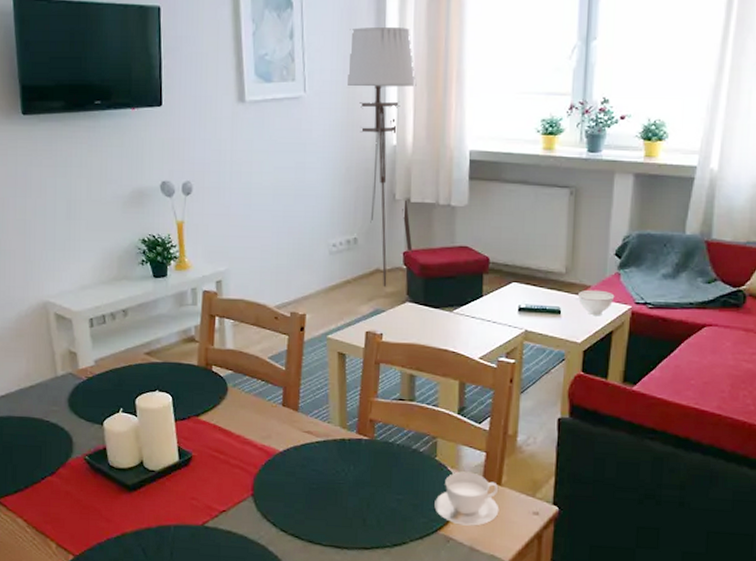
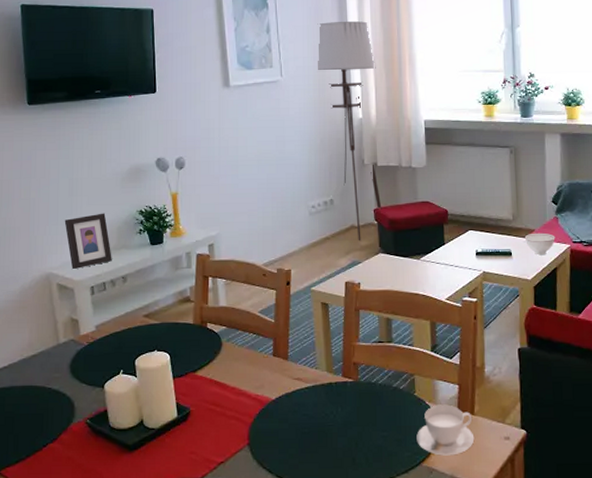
picture frame: none [62,239,112,300] -> present [64,213,112,270]

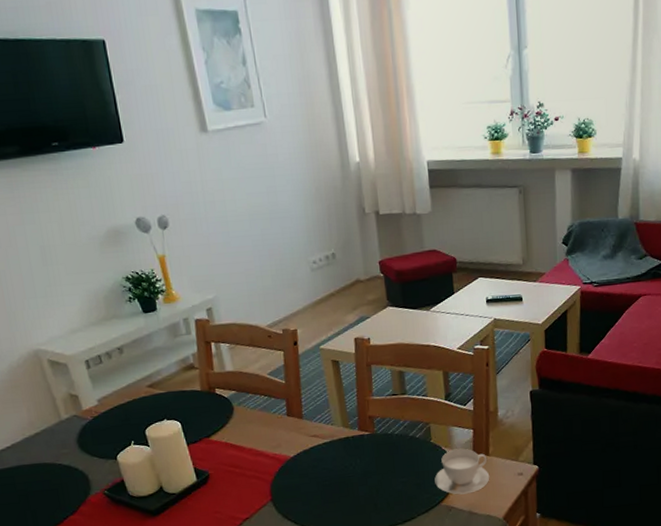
picture frame: present [64,213,112,270] -> none [43,282,104,344]
floor lamp: present [317,21,382,242] -> none [300,47,388,296]
bowl: present [524,232,556,256] -> none [535,275,566,299]

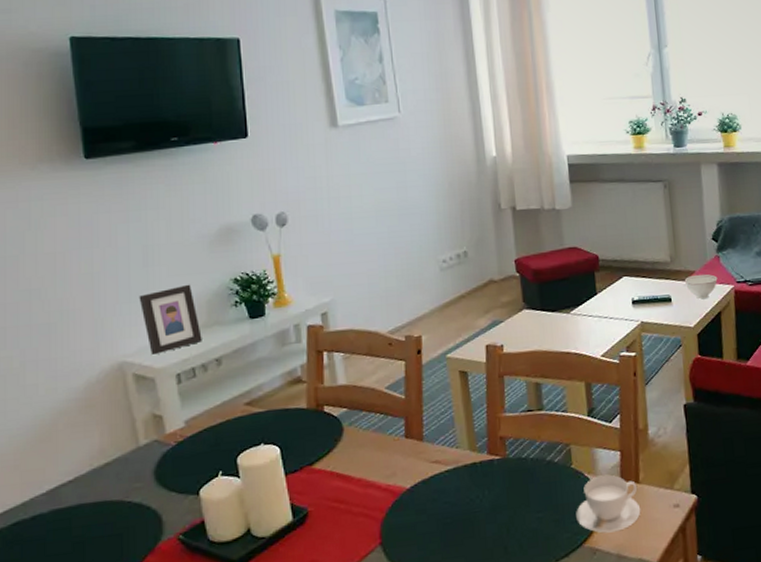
picture frame: none [43,282,104,344] -> present [139,284,202,356]
bowl: none [535,275,566,299] -> present [684,274,718,300]

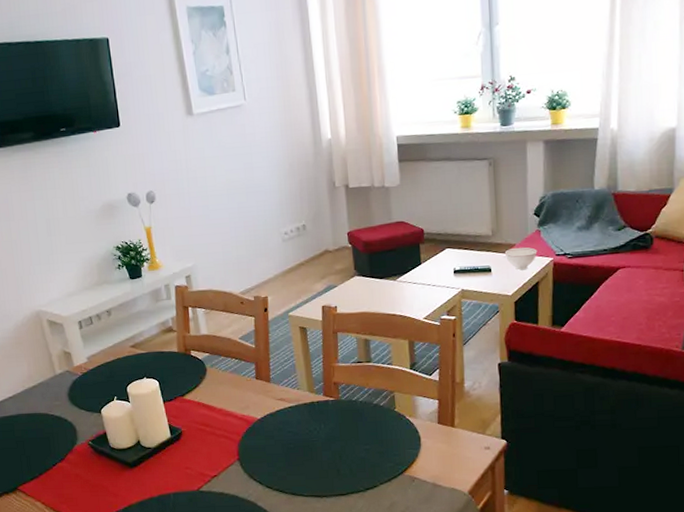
picture frame: present [139,284,202,356] -> none [46,250,95,306]
teacup: present [576,474,641,533] -> none [398,418,455,466]

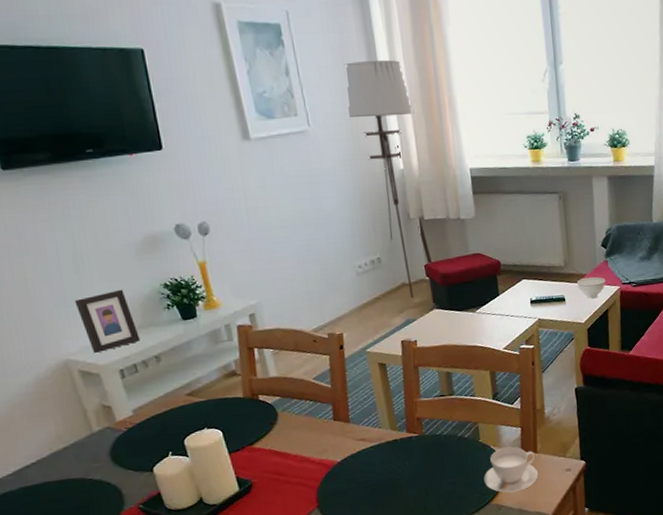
picture frame: none [46,250,95,306] -> present [74,289,140,354]
floor lamp: none [279,32,356,266] -> present [343,60,433,299]
teacup: none [398,418,455,466] -> present [484,446,539,493]

